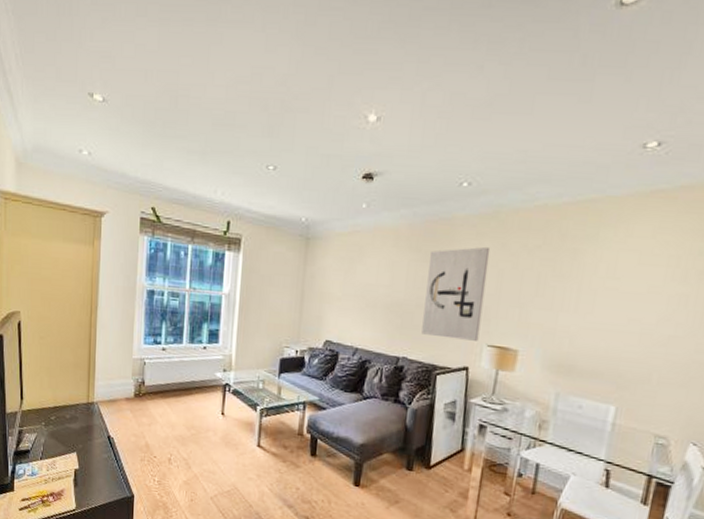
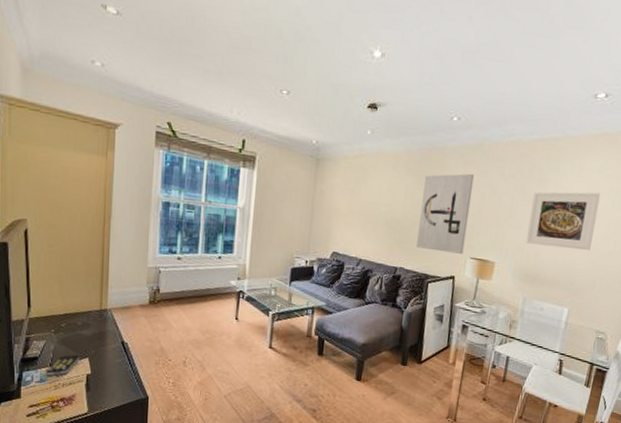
remote control: none [36,448,69,470] -> present [45,354,80,376]
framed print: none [557,263,655,336] -> present [526,192,601,251]

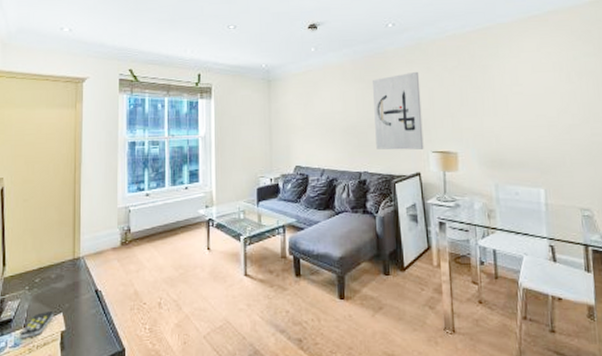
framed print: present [526,192,601,251] -> none [480,70,550,130]

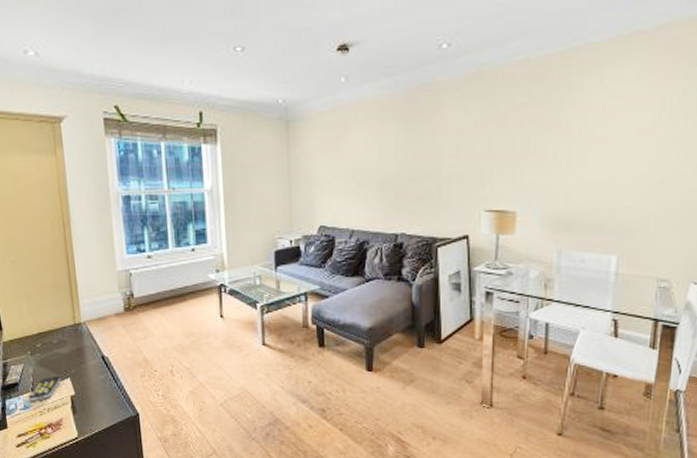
wall art: present [373,71,424,150] -> none [417,108,478,208]

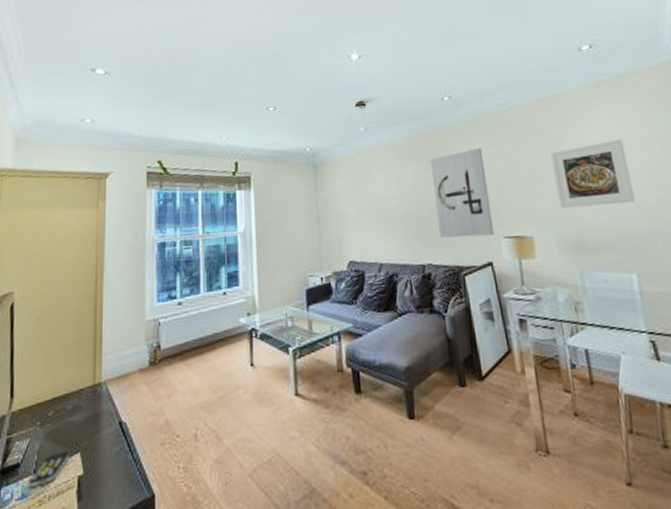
wall art: none [417,108,478,208] -> present [431,147,495,238]
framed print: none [552,107,642,184] -> present [551,139,635,209]

